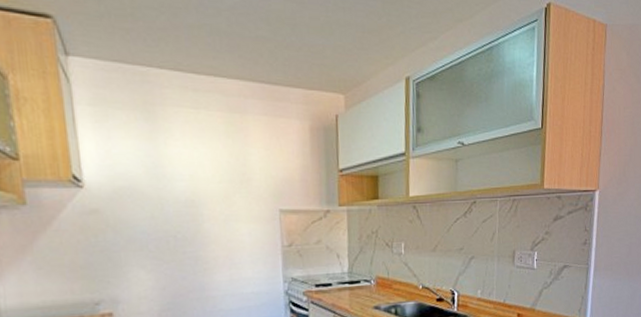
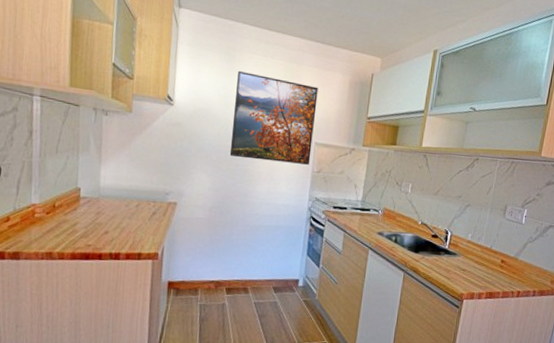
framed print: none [164,130,278,243] -> present [229,70,319,165]

